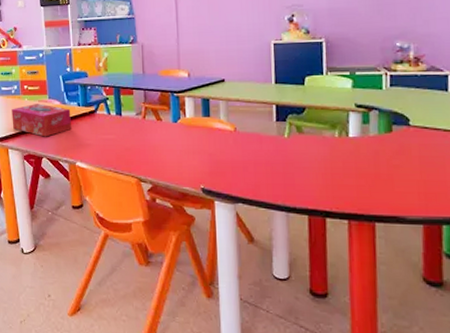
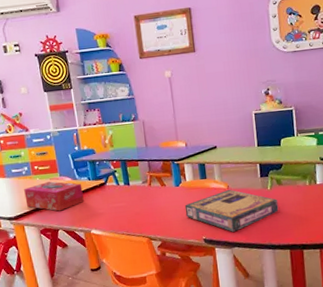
video game box: none [182,132,297,184] -> present [184,189,279,232]

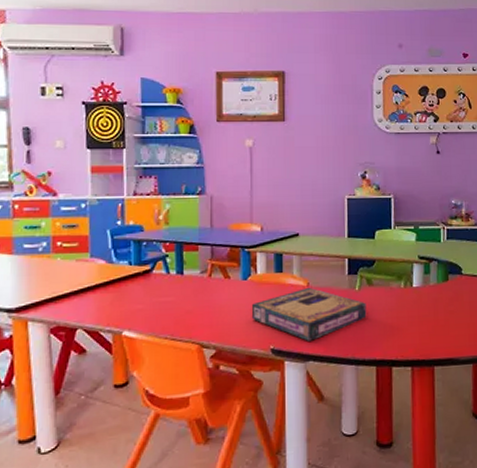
tissue box: present [24,181,84,211] -> none [36,263,119,304]

